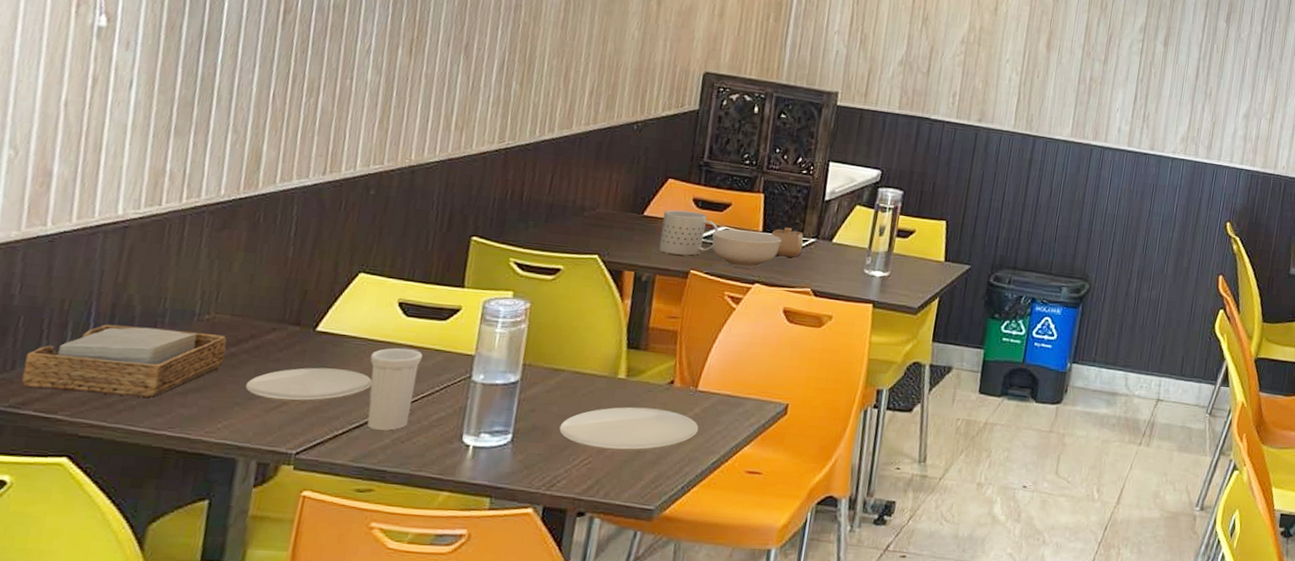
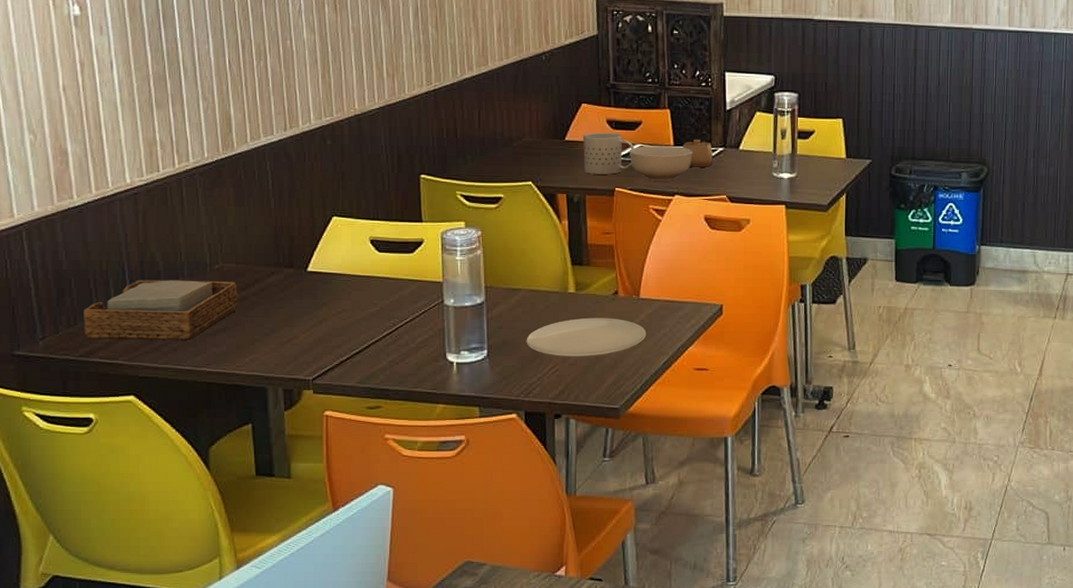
plate: present [245,367,373,402] -> none [260,303,362,335]
cup: present [367,347,423,431] -> none [356,280,399,354]

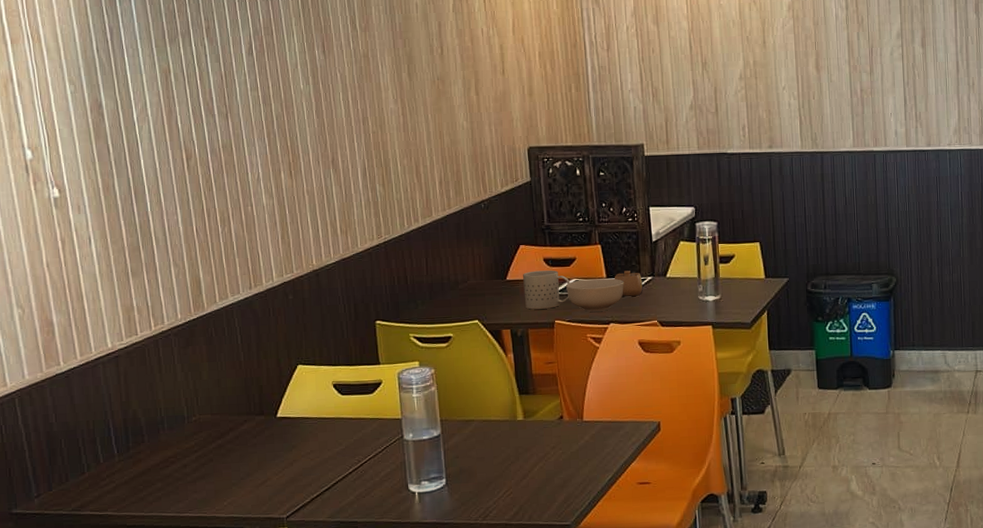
napkin holder: present [84,279,238,340] -> none [74,431,215,493]
plate: present [526,317,647,359] -> none [481,441,592,482]

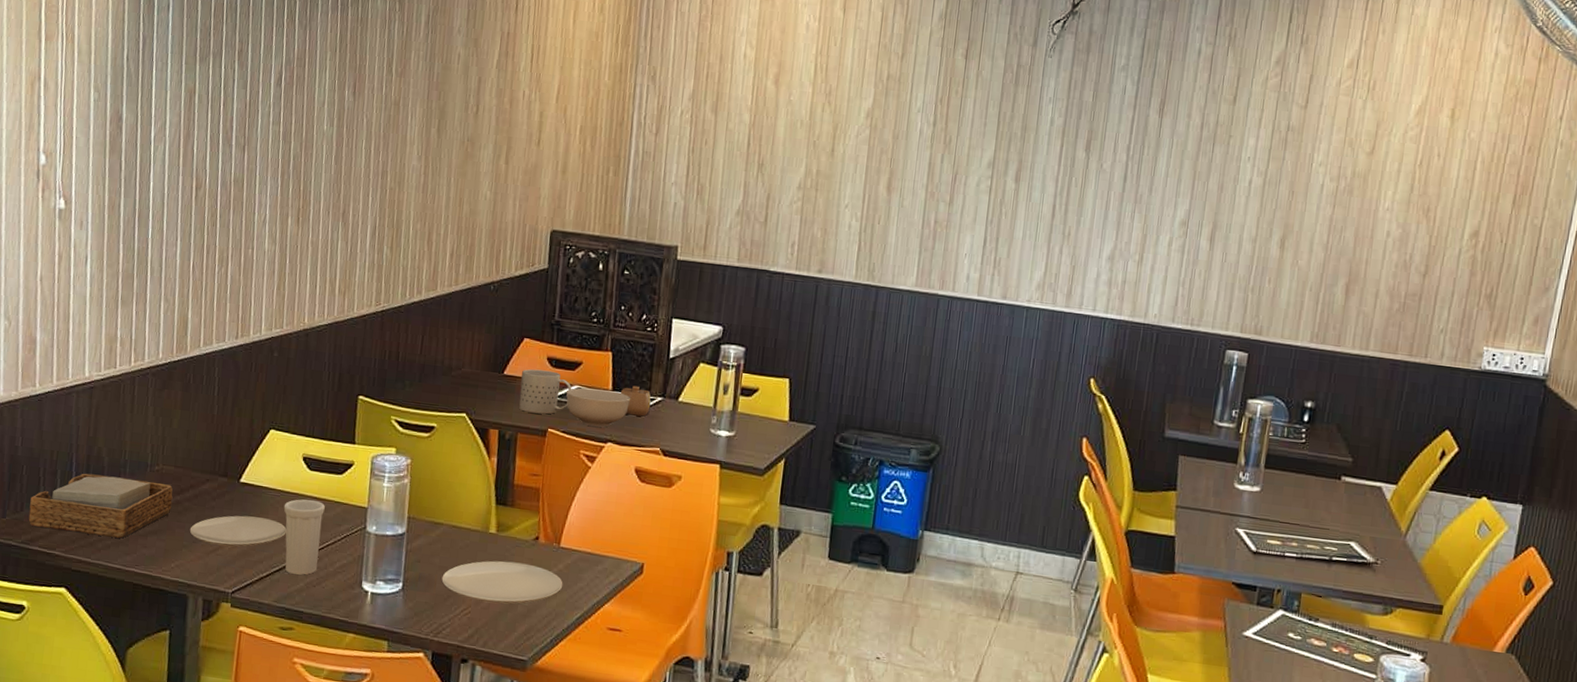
napkin holder: none [74,431,215,493] -> present [28,473,173,539]
plate: none [236,445,329,478] -> present [189,515,287,547]
cup: none [322,420,364,490] -> present [283,499,325,575]
plate: none [481,441,592,482] -> present [441,560,563,604]

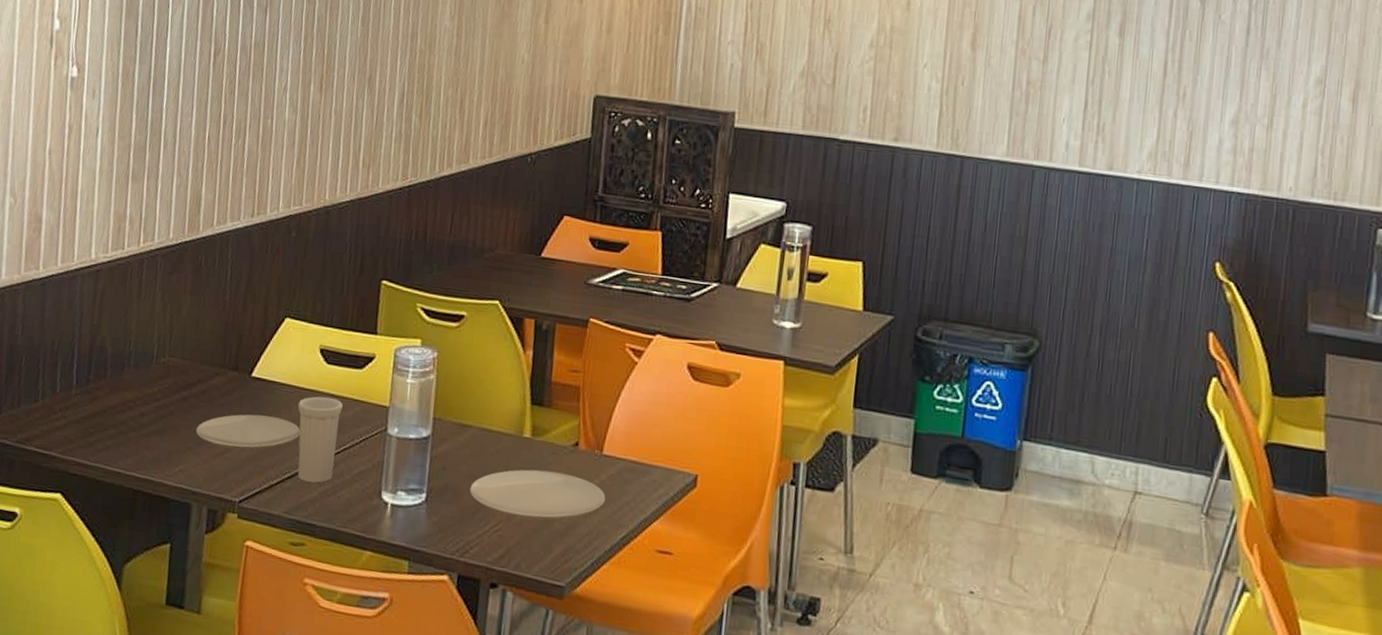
napkin holder: present [28,473,173,539] -> none [25,365,179,439]
mug: present [518,369,572,415] -> none [557,250,617,302]
bowl: present [566,388,631,428] -> none [610,272,683,317]
sugar bowl: present [620,385,651,418] -> none [670,269,706,306]

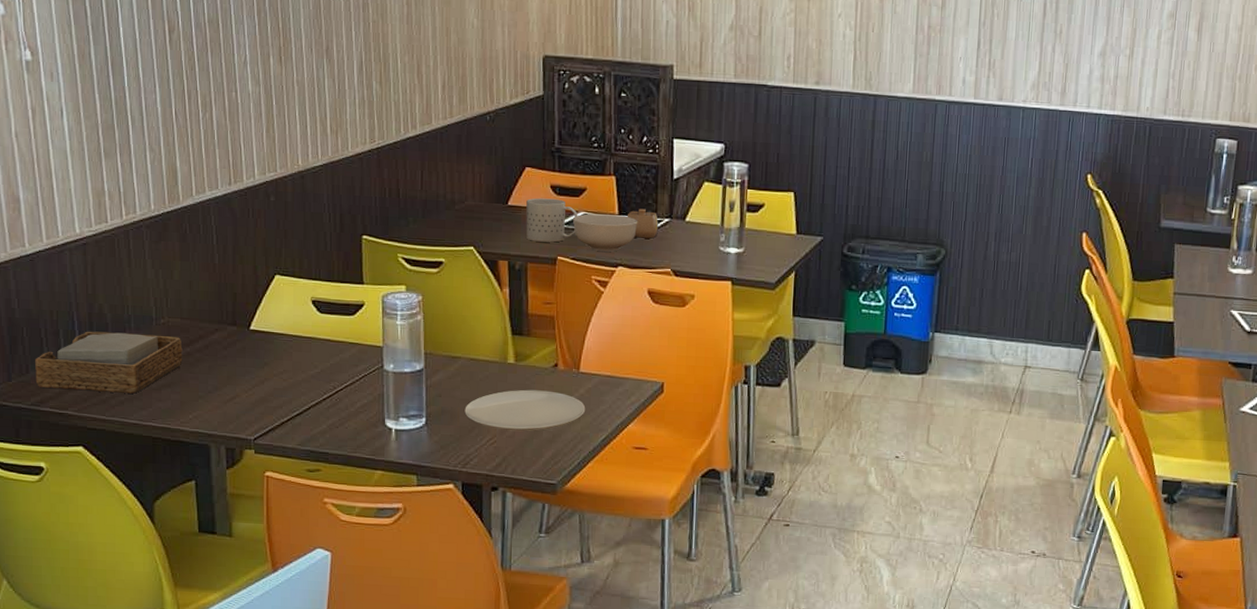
napkin holder: none [25,365,179,439] -> present [35,331,183,394]
plate: present [195,414,301,450] -> none [204,362,303,394]
cup: present [297,396,343,483] -> none [297,342,340,417]
mug: none [557,250,617,302] -> present [525,198,578,243]
bowl: none [610,272,683,317] -> present [572,214,638,252]
sugar bowl: none [670,269,706,306] -> present [627,208,658,240]

